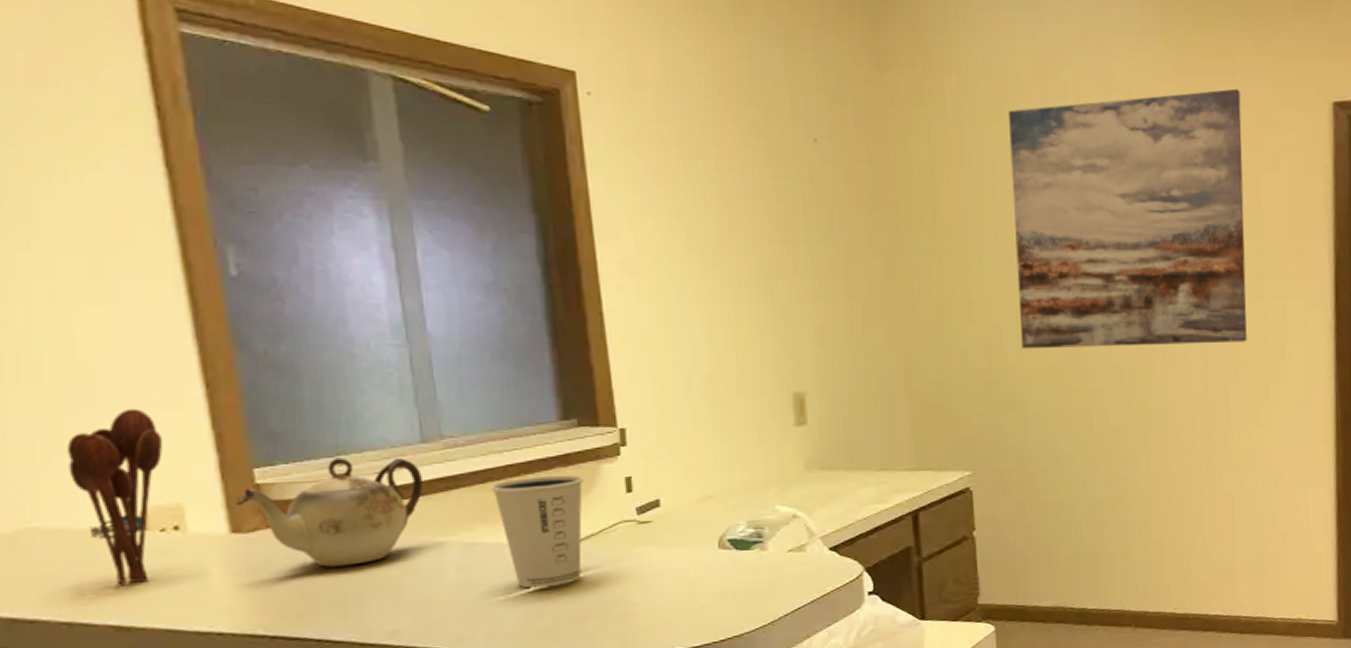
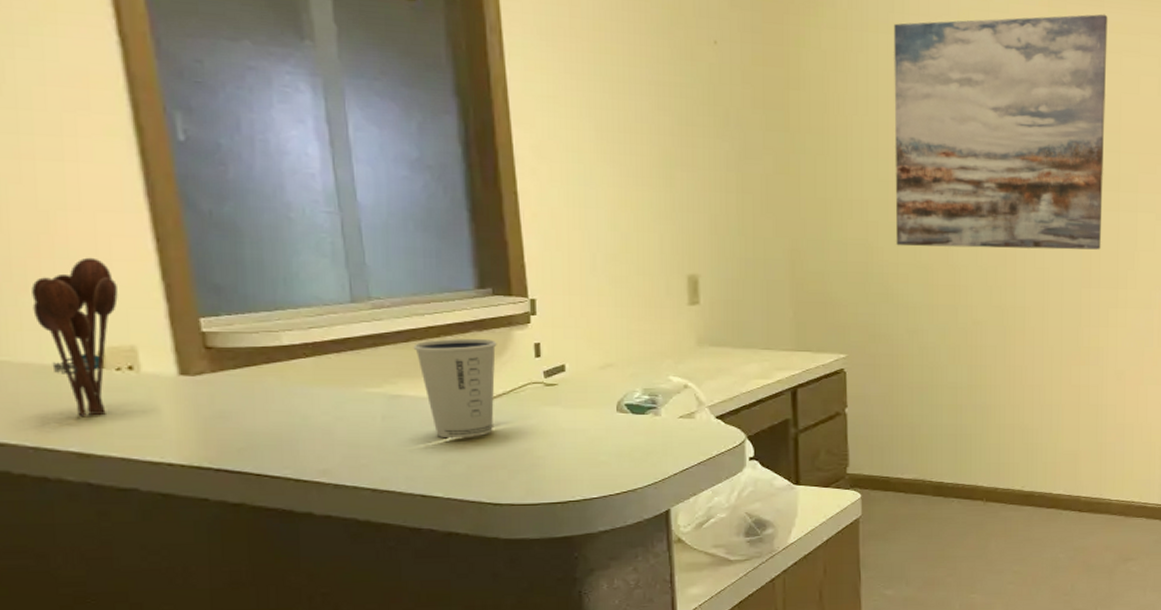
teapot: present [236,457,423,567] -> none [184,312,352,410]

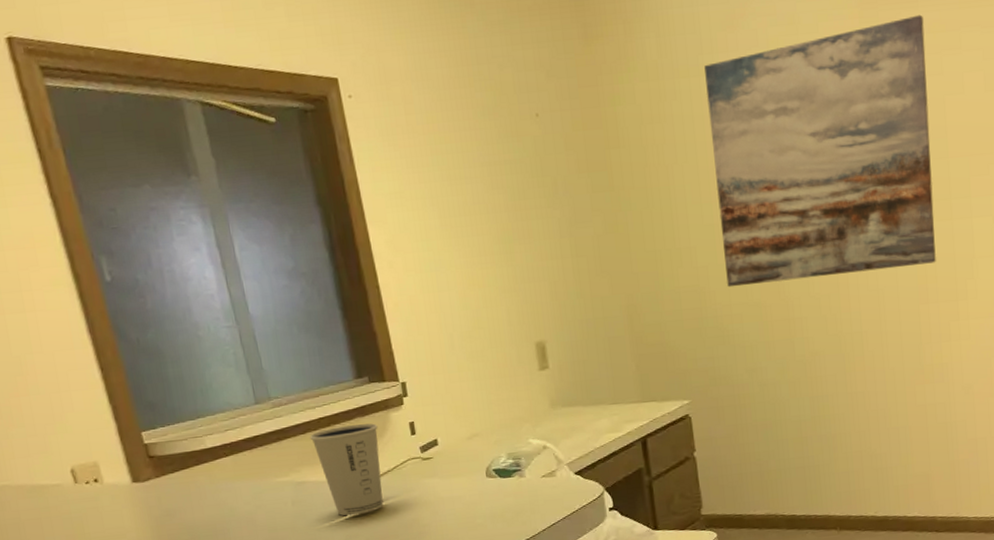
utensil holder: present [31,257,118,418] -> none [16,391,83,526]

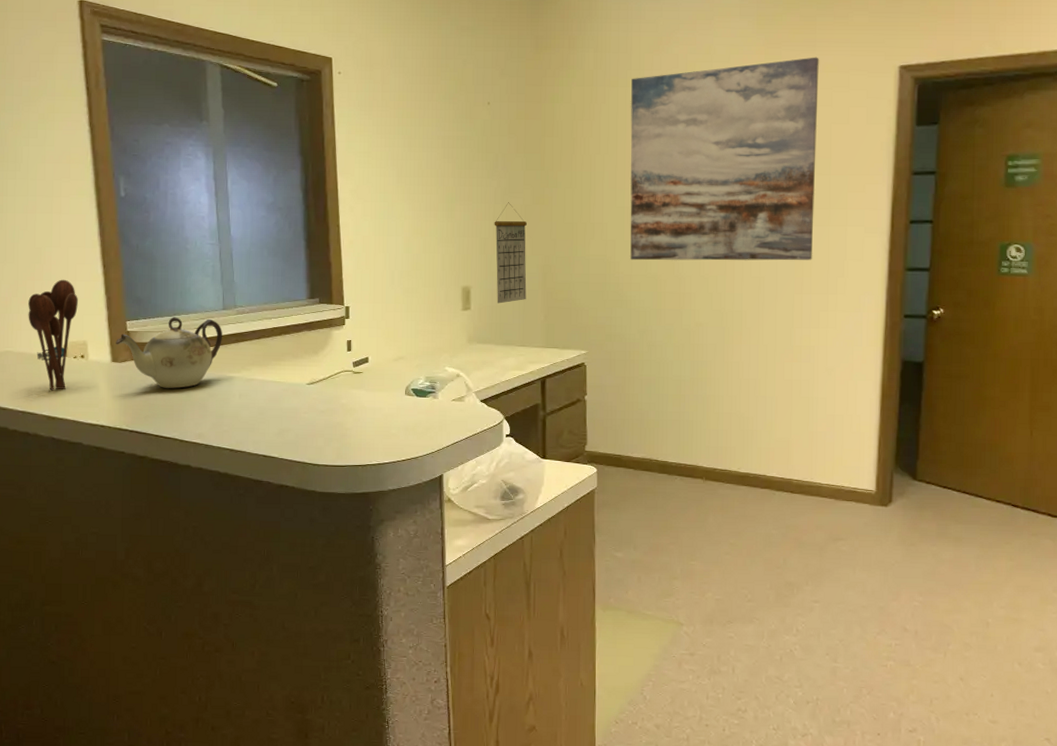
utensil holder: none [16,391,83,526] -> present [28,279,78,391]
teapot: none [133,417,261,506] -> present [116,317,222,388]
dixie cup: present [310,423,384,516] -> none [263,337,321,413]
calendar: none [562,234,612,358] -> present [494,202,527,304]

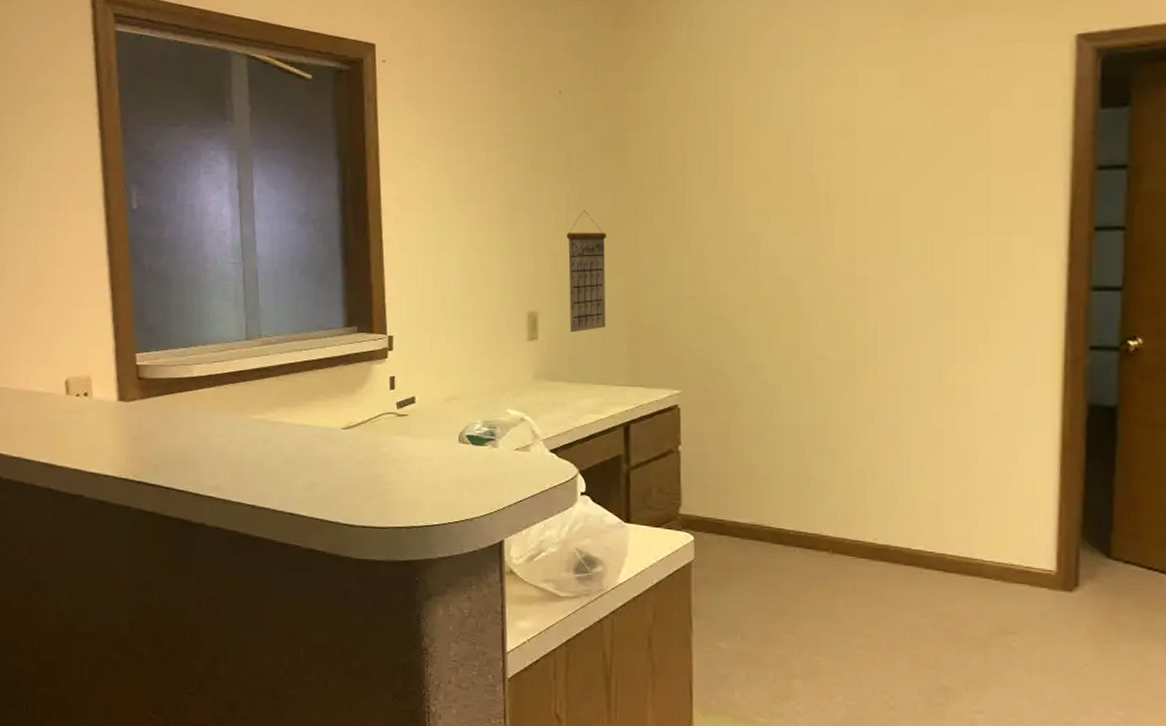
utensil holder: present [28,279,78,391] -> none [26,305,82,435]
teapot: present [116,317,222,388] -> none [123,348,245,433]
wall art: present [630,57,819,261] -> none [733,26,971,279]

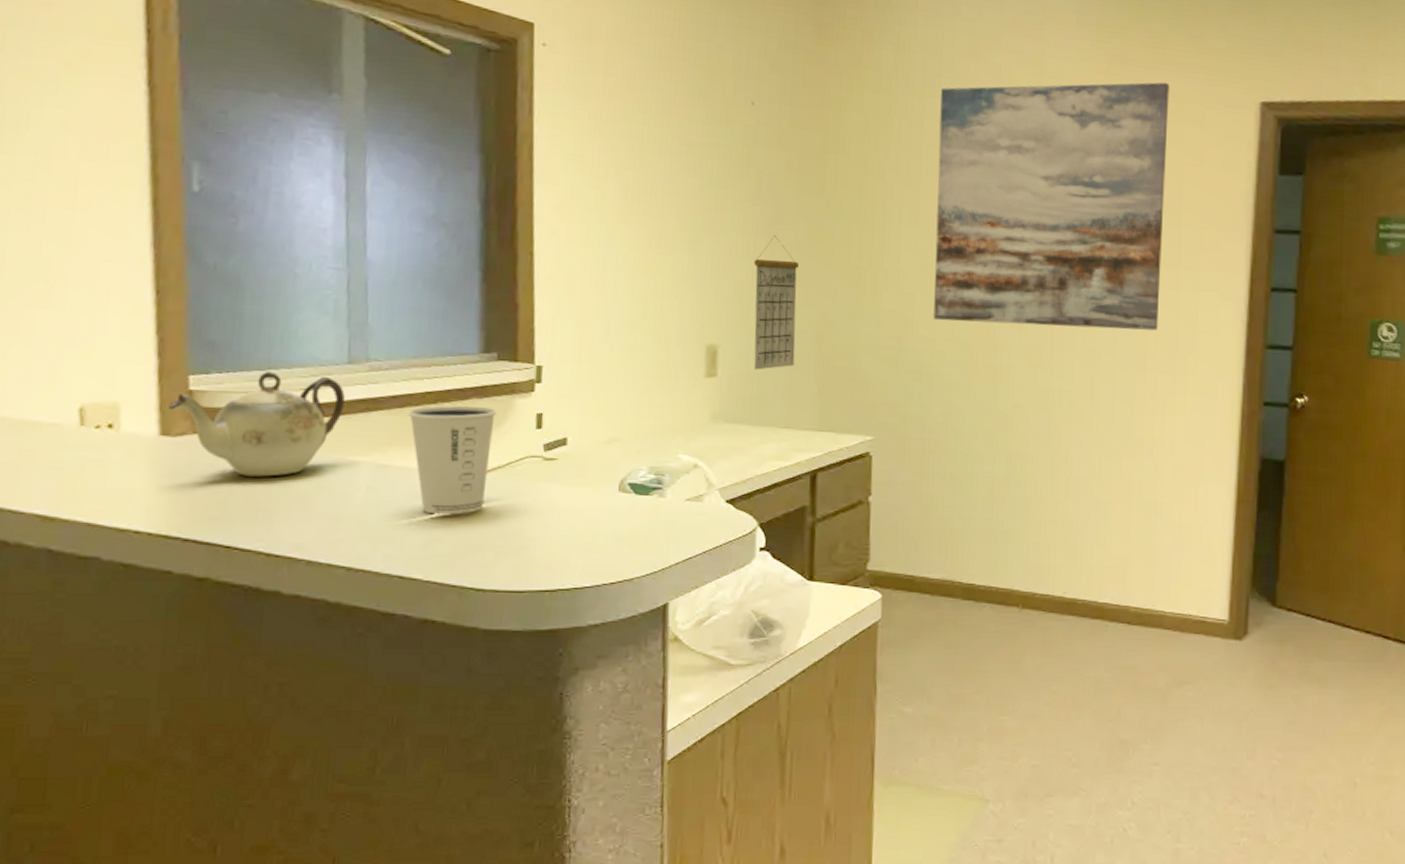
teapot: none [123,348,245,433] -> present [168,371,345,477]
dixie cup: none [291,372,359,463] -> present [408,406,497,515]
wall art: none [733,26,971,279] -> present [933,82,1169,331]

